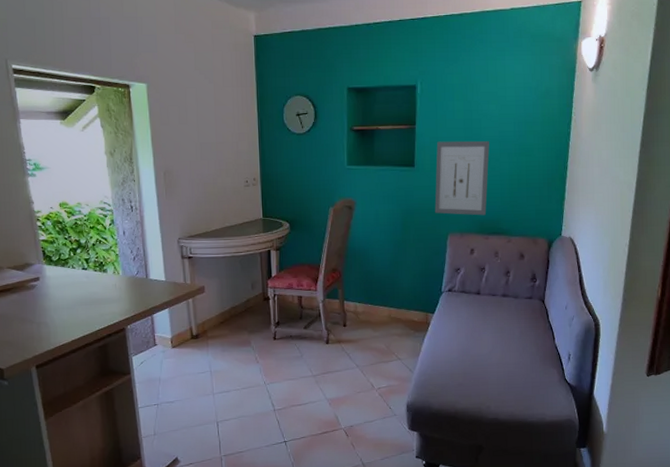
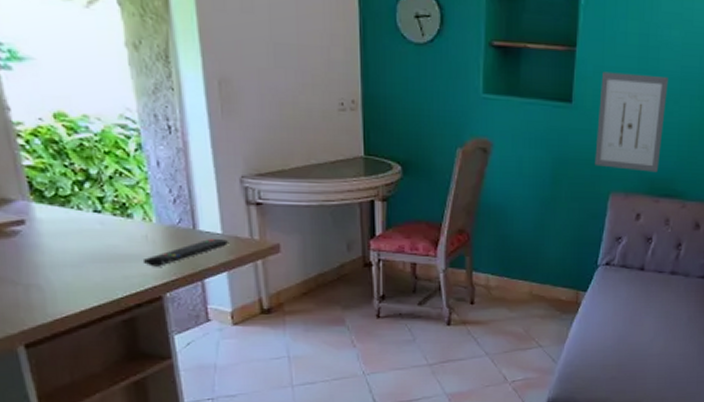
remote control: none [112,284,170,307] -> present [142,238,229,267]

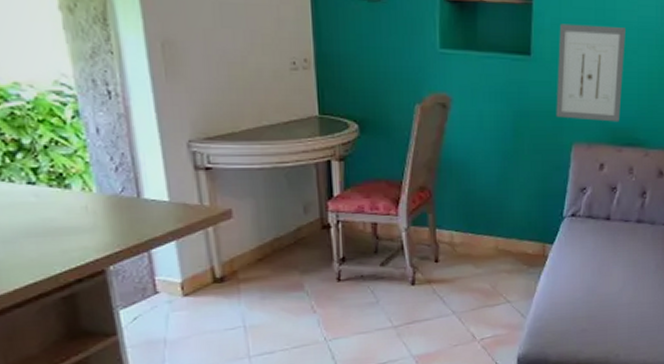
remote control: present [142,238,229,267] -> none [82,206,177,239]

